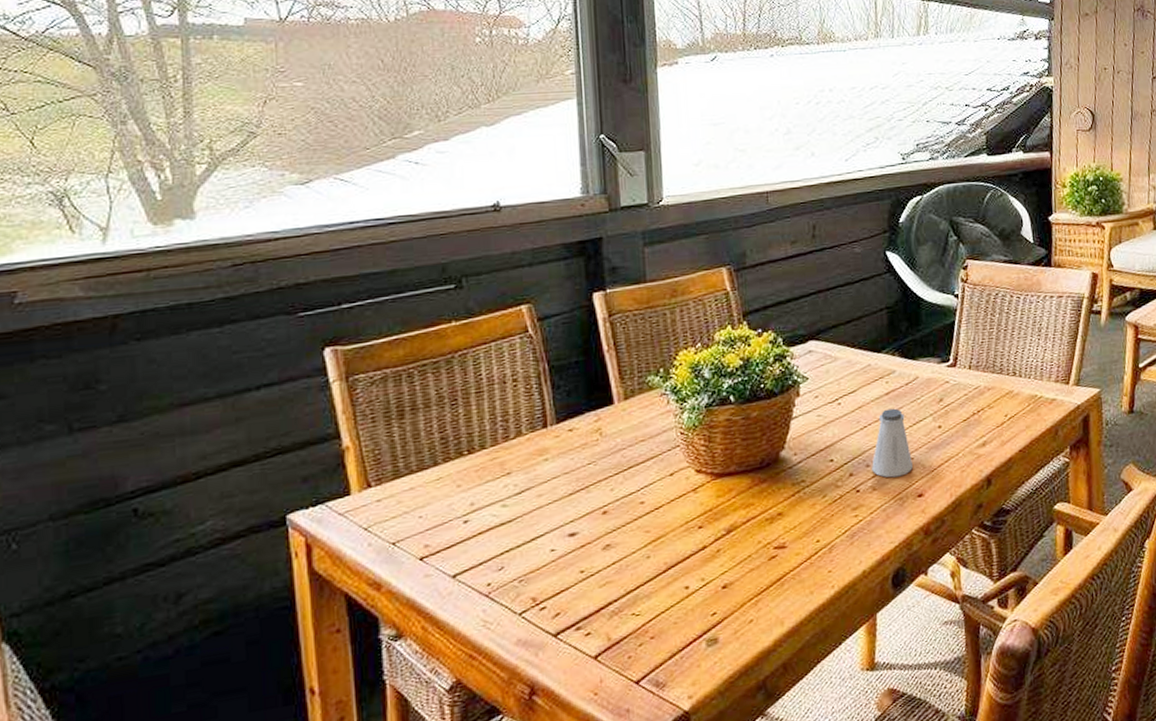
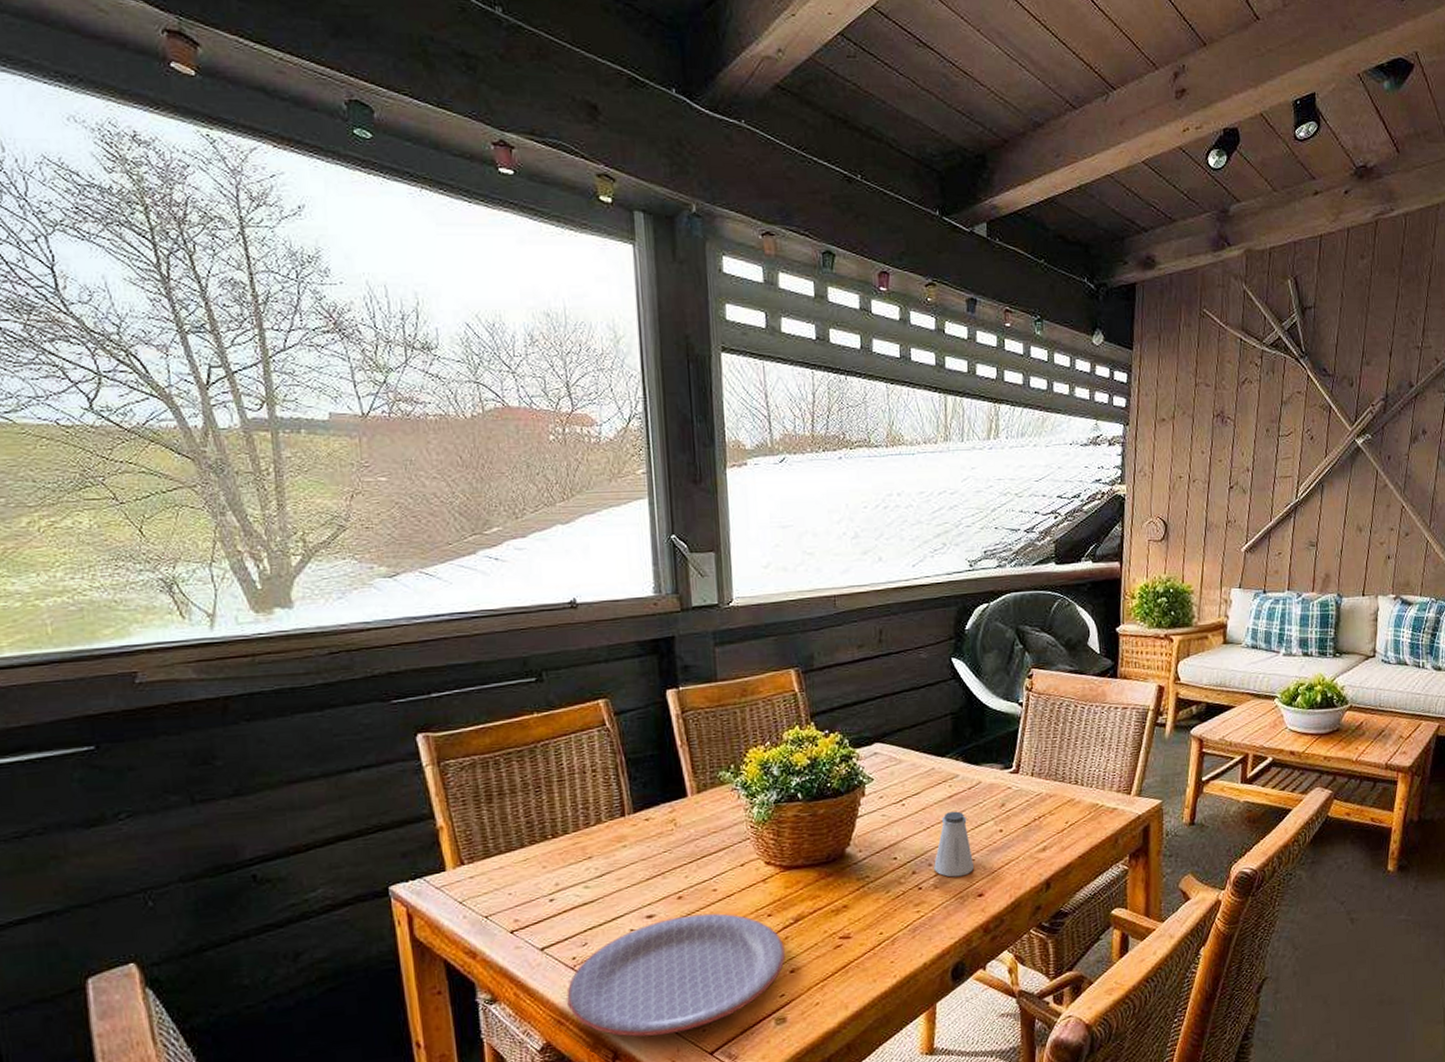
plate: none [480,527,717,669] -> present [566,913,785,1037]

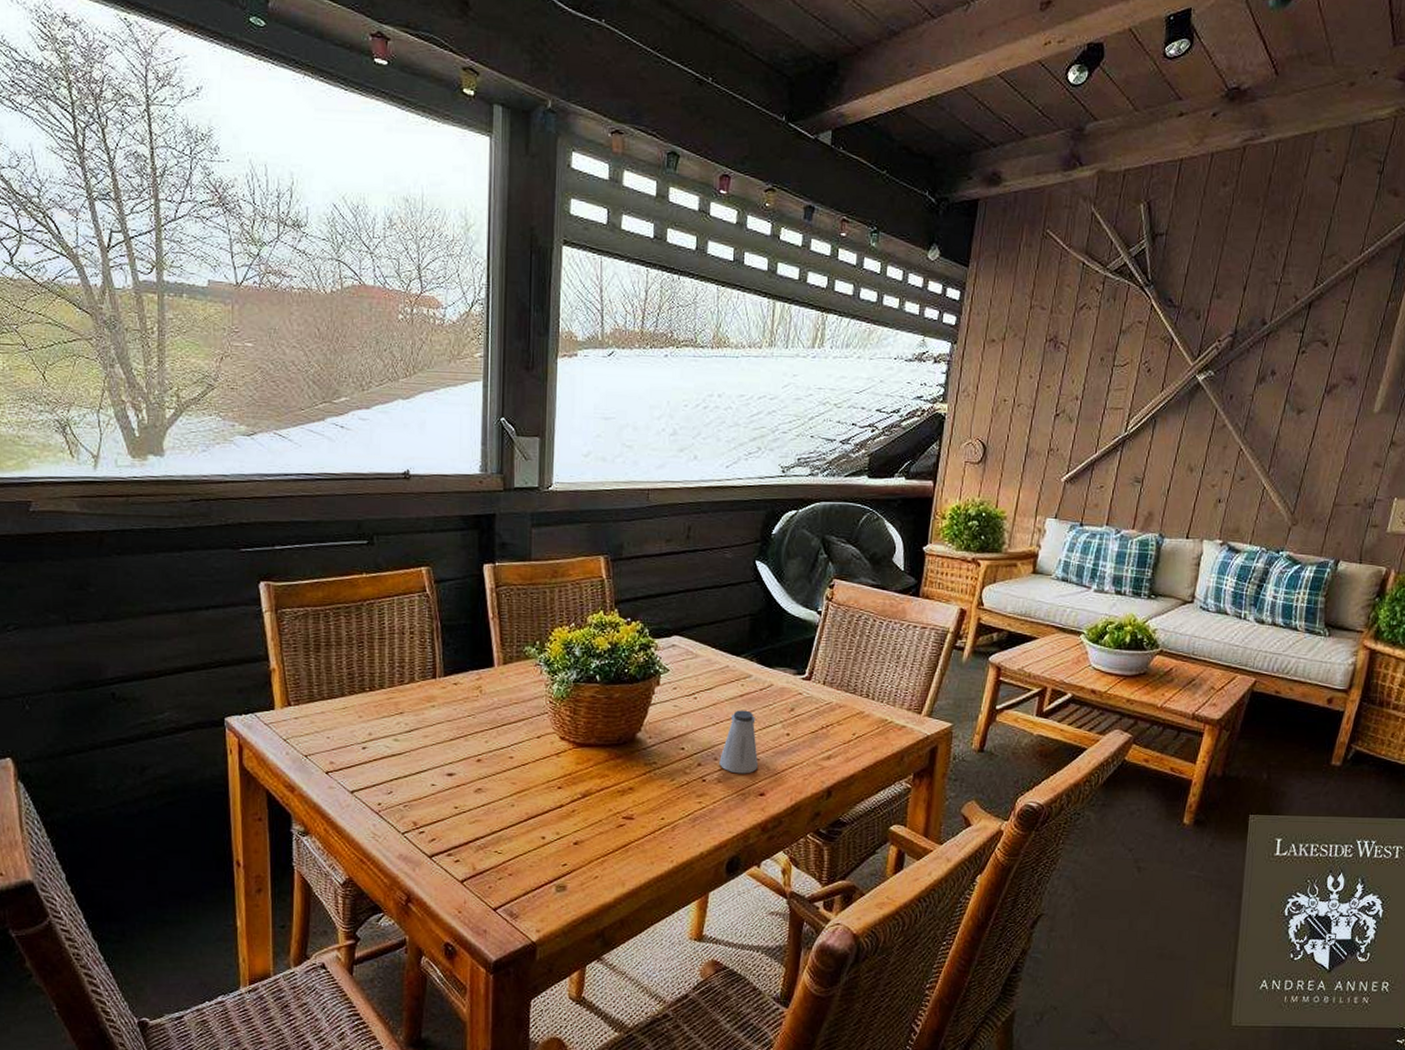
plate: present [566,913,785,1037] -> none [370,778,571,886]

